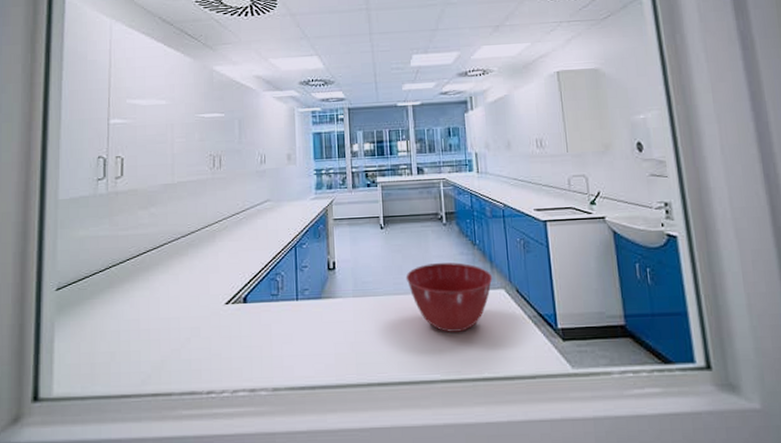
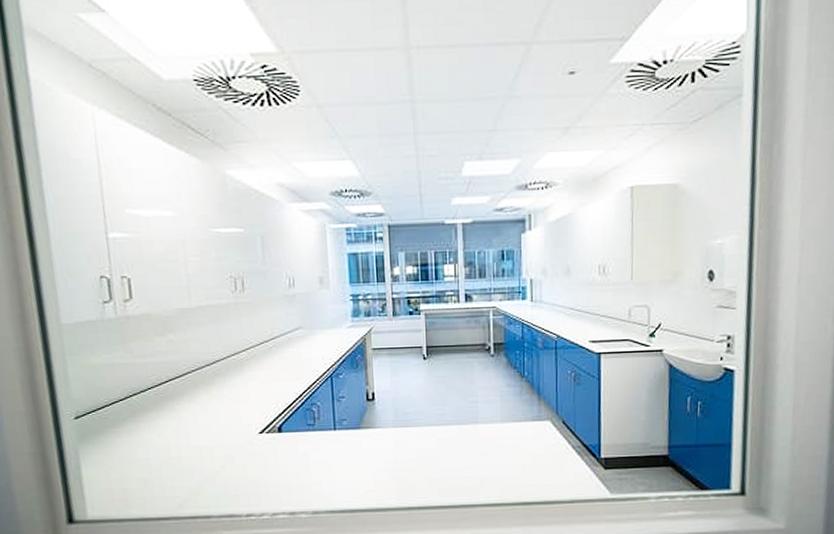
mixing bowl: present [406,262,493,332] -> none [449,394,539,461]

